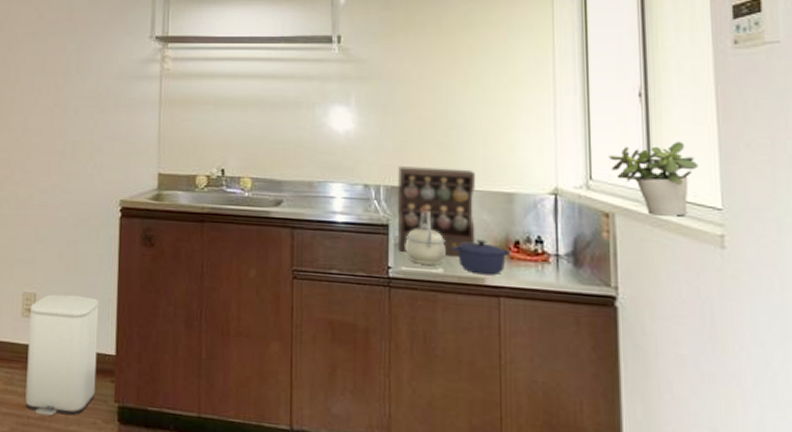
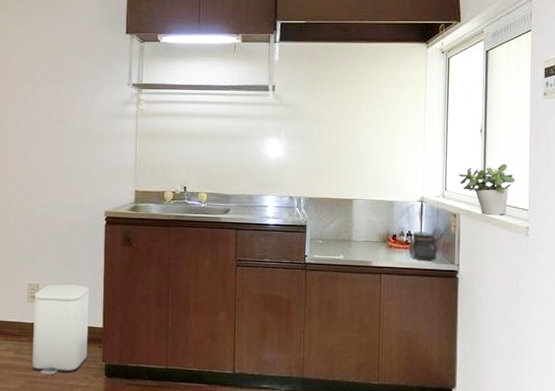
spice rack: present [398,166,475,257] -> none [313,183,368,247]
kettle: present [405,206,447,265] -> none [317,211,347,253]
cooking pot: present [452,239,511,276] -> none [350,234,390,259]
jar: none [537,237,583,280] -> present [408,231,438,261]

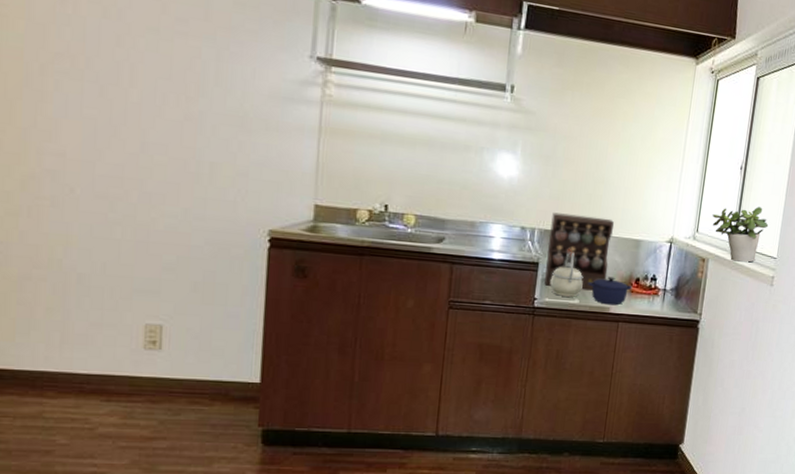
pedal bin: present [32,284,90,375] -> none [150,326,242,445]
spice rack: none [313,183,368,247] -> present [544,212,614,291]
kettle: none [317,211,347,253] -> present [550,248,584,297]
cooking pot: none [350,234,390,259] -> present [588,276,632,305]
jar: present [408,231,438,261] -> none [650,276,682,309]

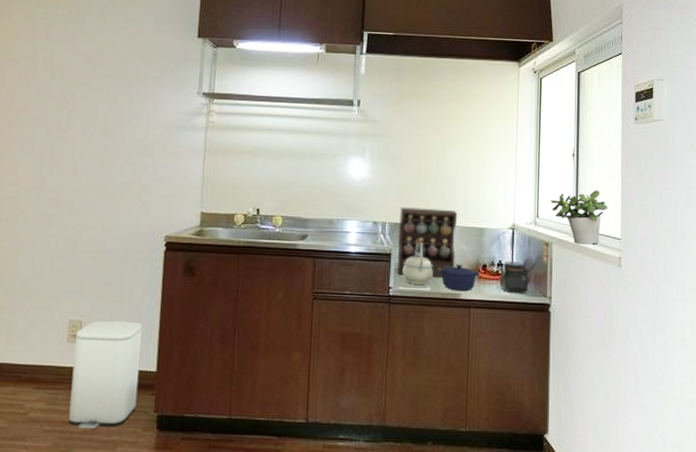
pedal bin: none [150,326,242,445] -> present [68,320,143,429]
jar: none [650,276,682,309] -> present [498,261,529,293]

